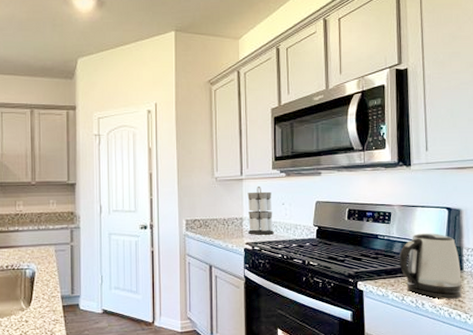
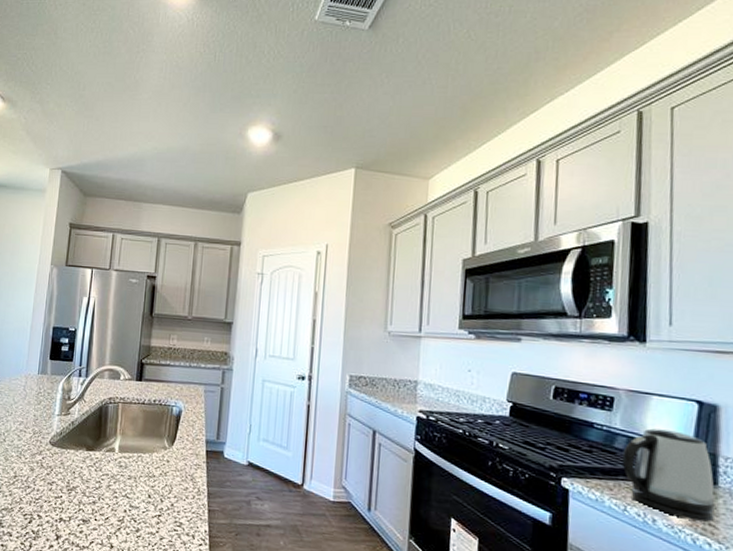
spice rack: present [247,185,274,235] -> none [423,346,456,405]

